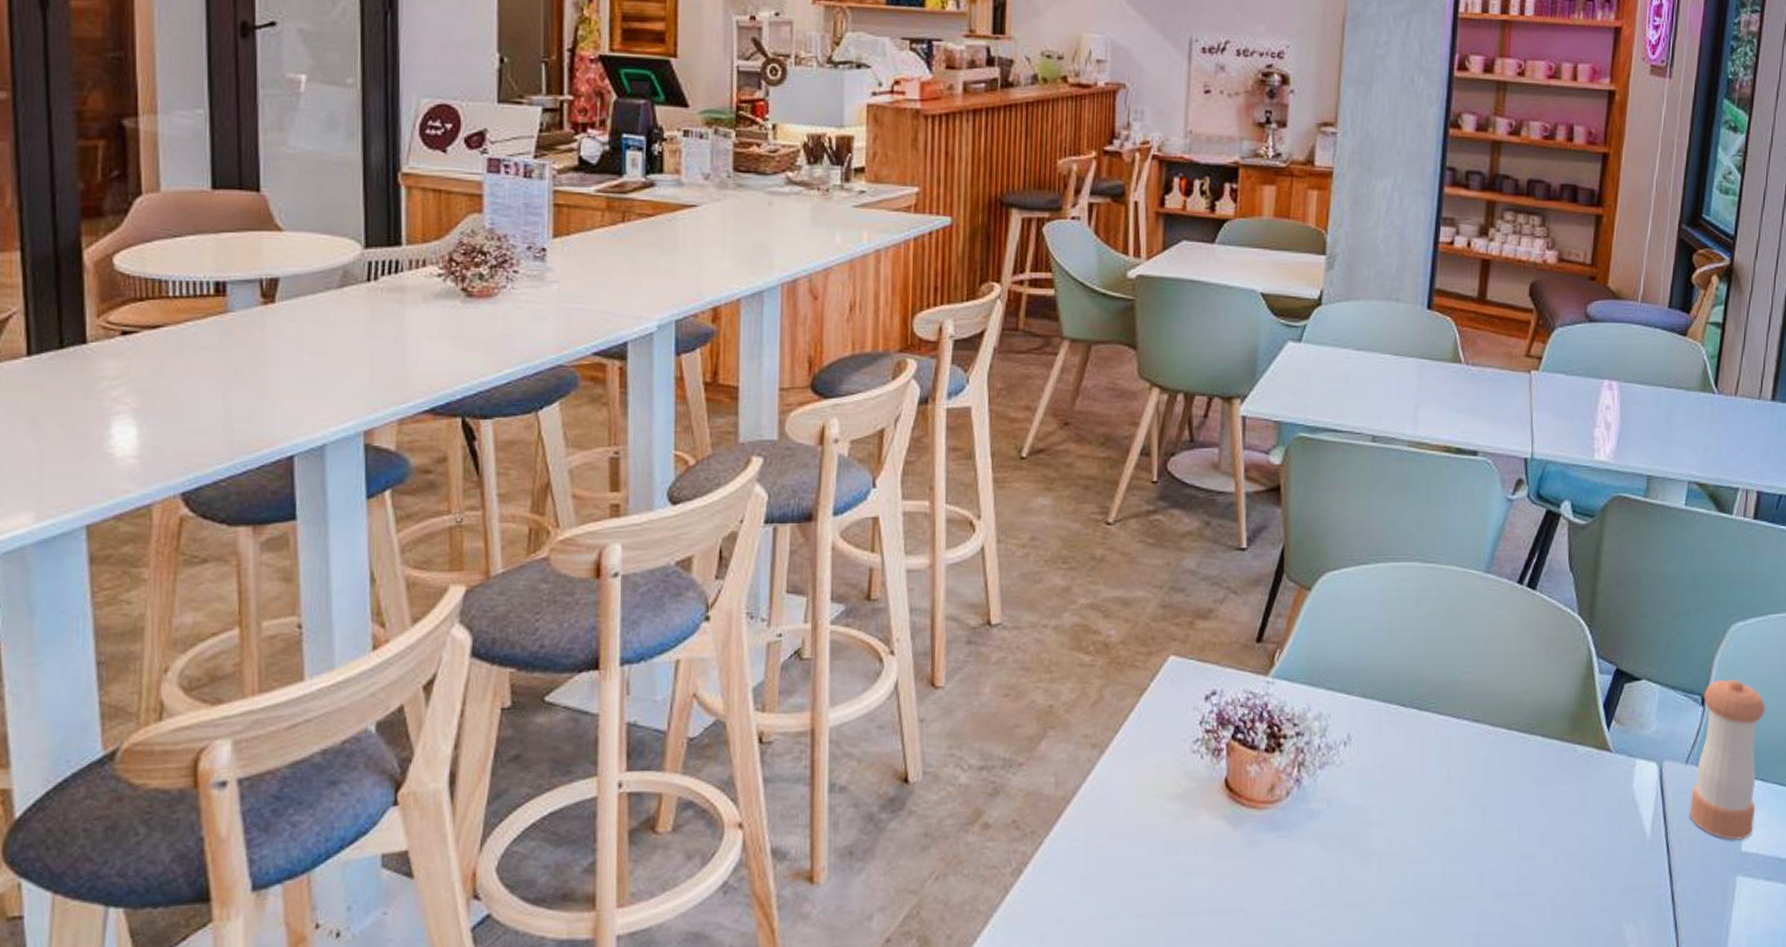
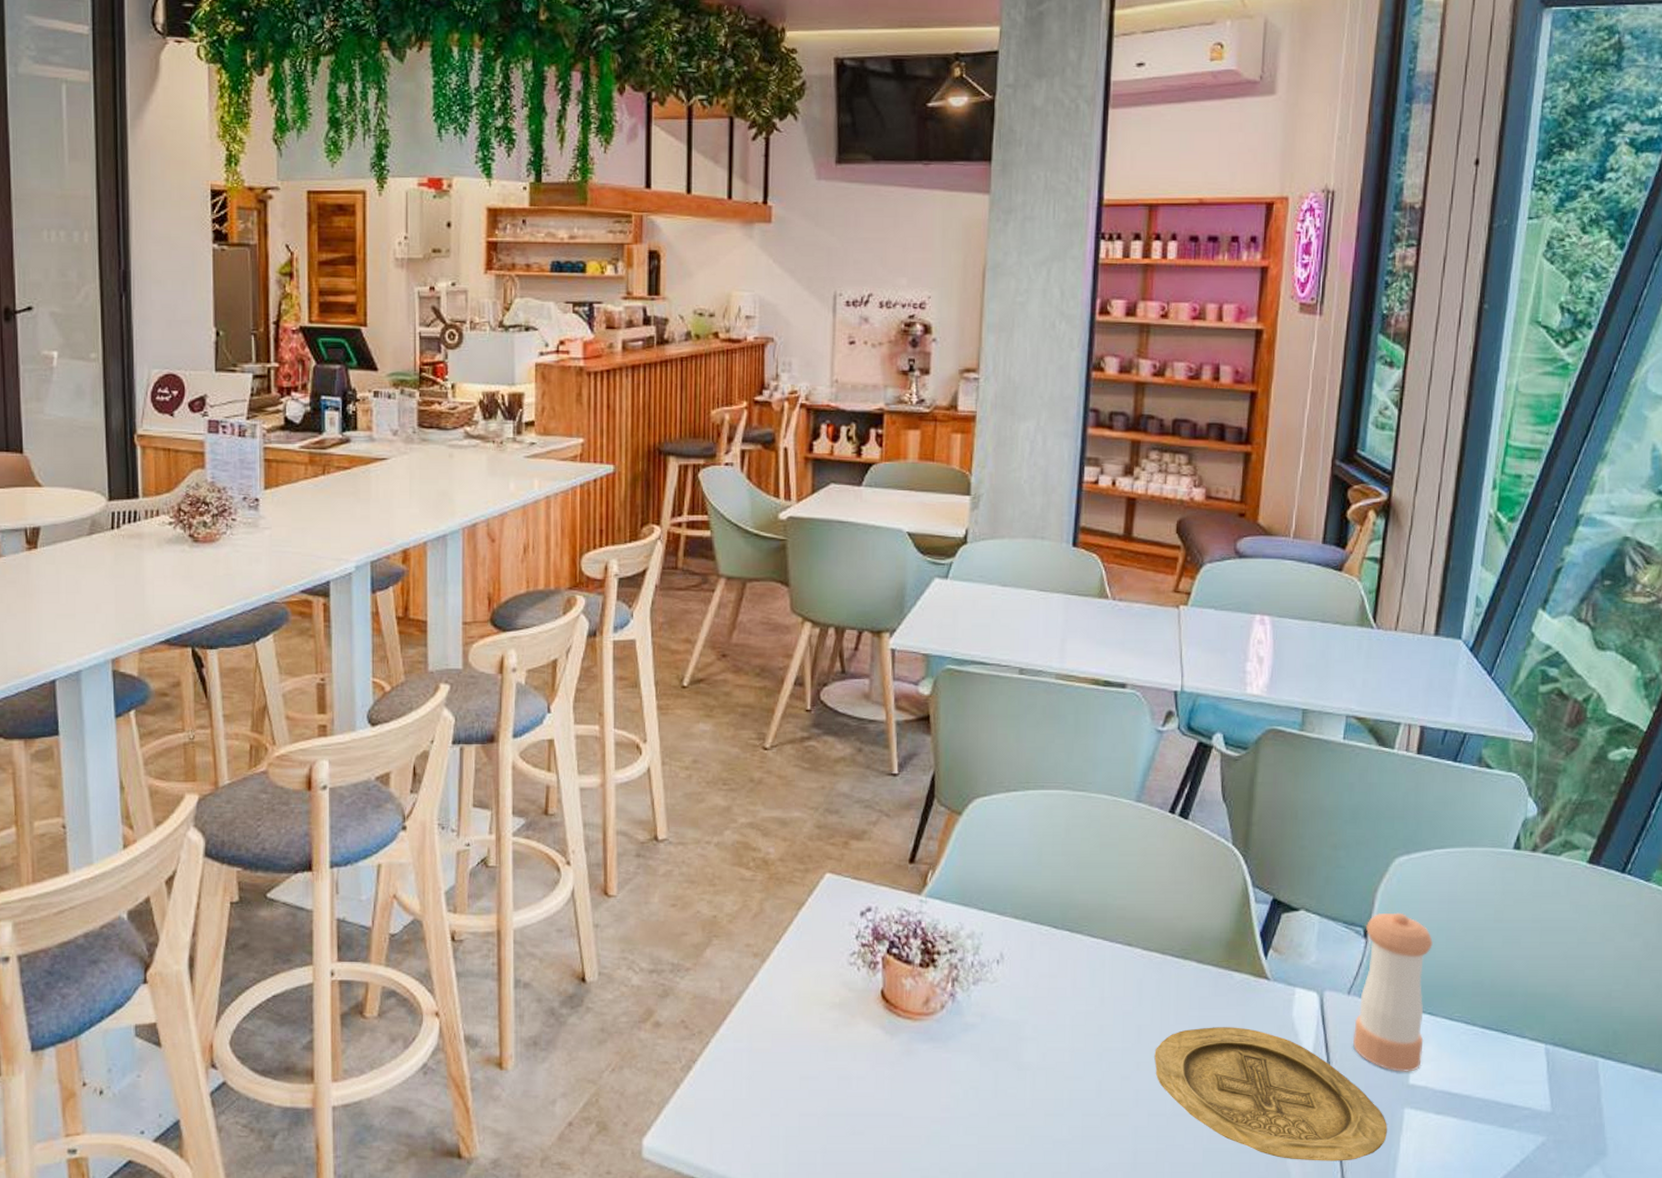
plate: none [1499,801,1721,935] -> present [1154,1027,1387,1161]

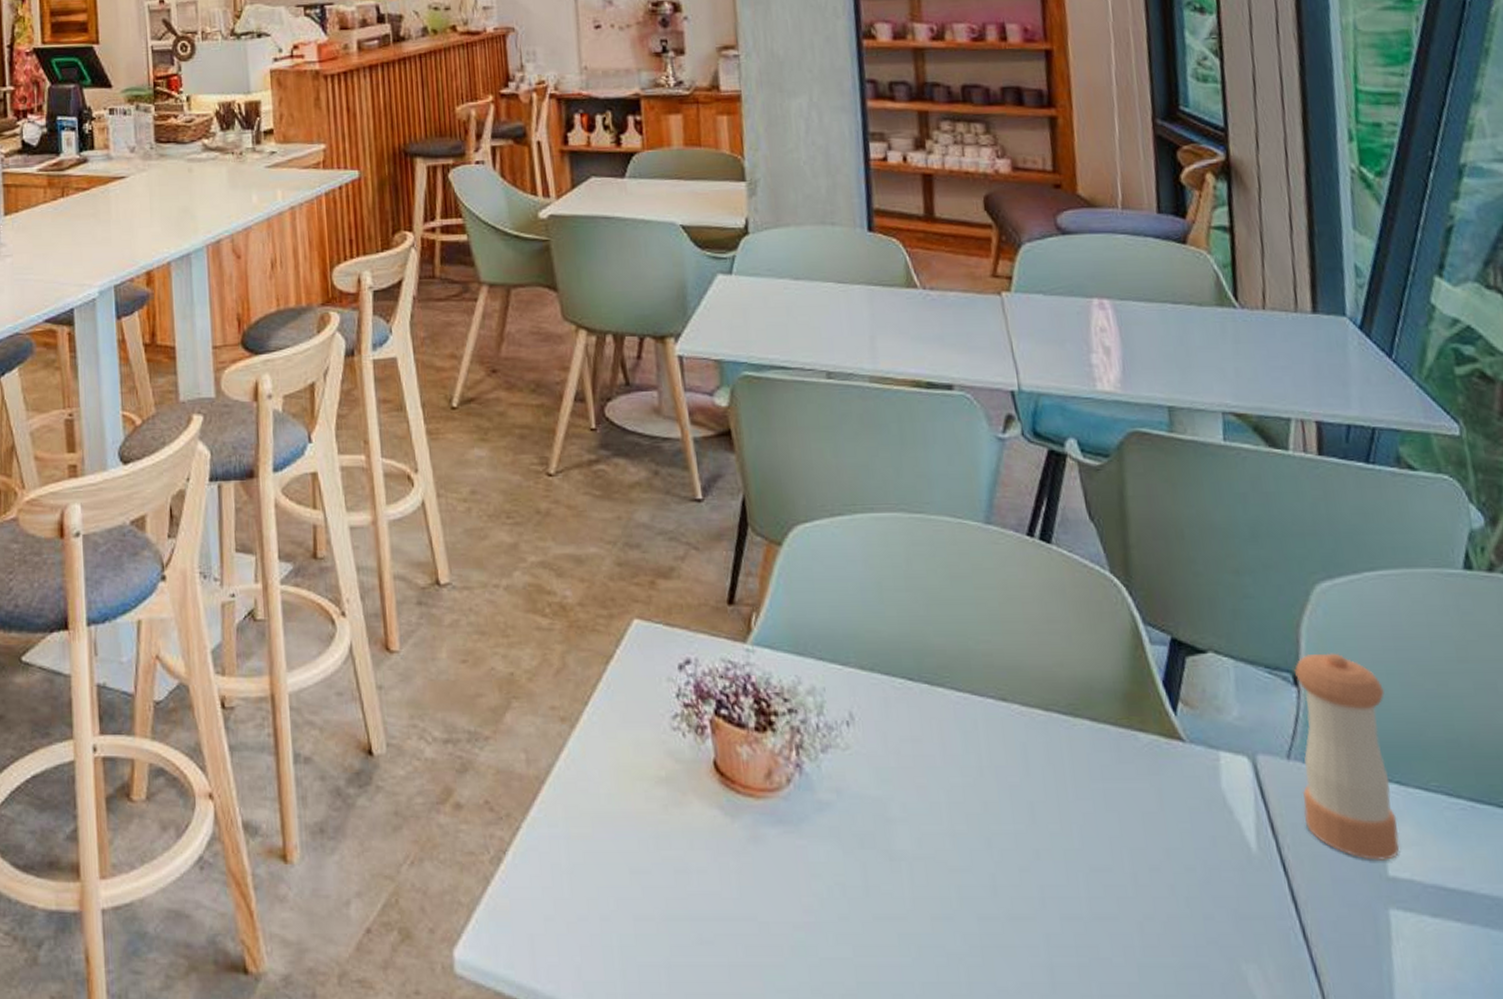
plate: present [1154,1027,1387,1161] -> none [1055,803,1373,981]

